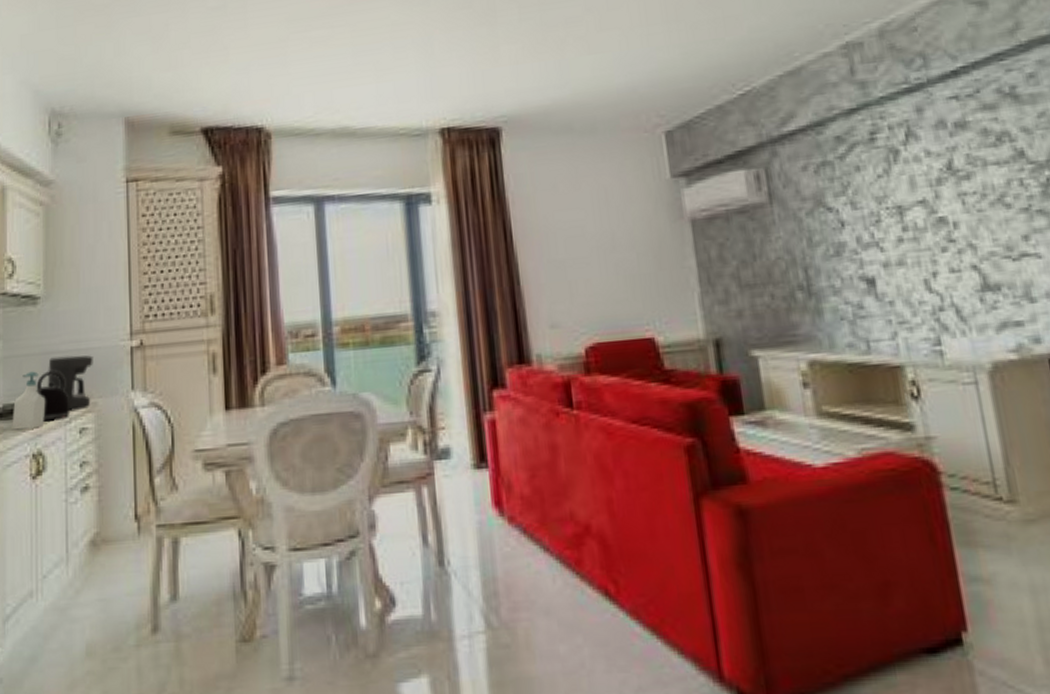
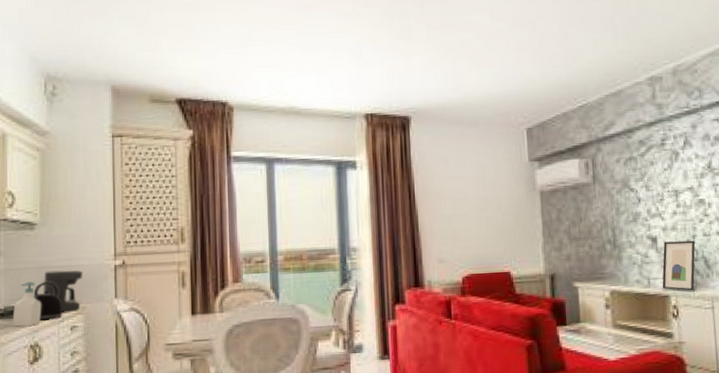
picture frame: none [886,280,943,358] -> present [662,240,696,291]

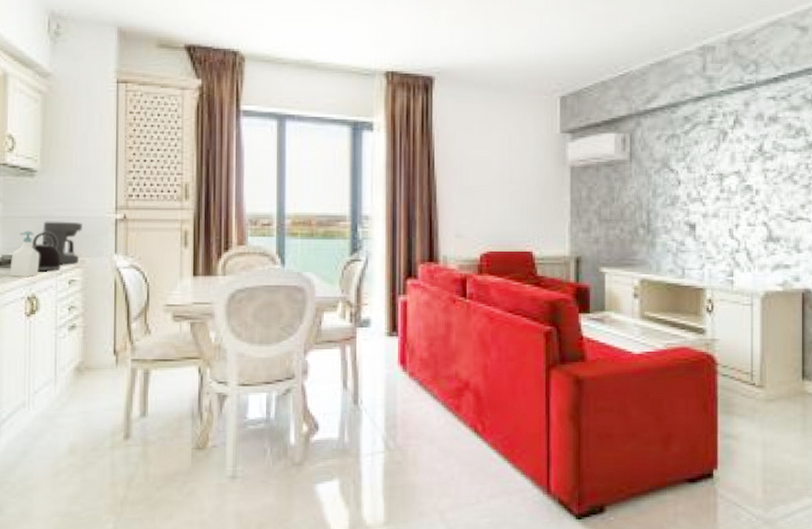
picture frame: present [662,240,696,291] -> none [698,229,738,285]

